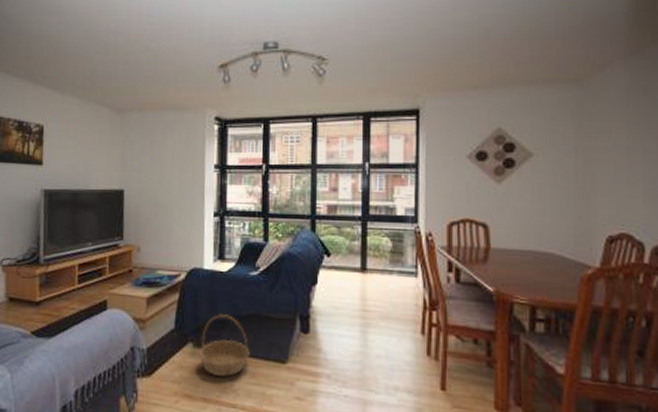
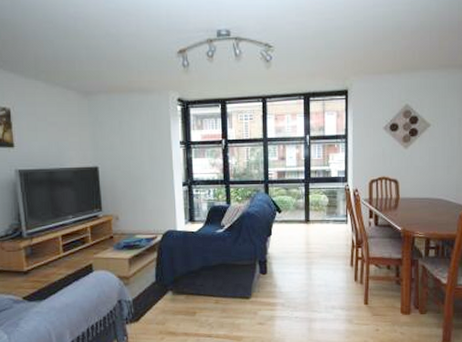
basket: present [199,313,250,377] -> none [178,265,220,315]

